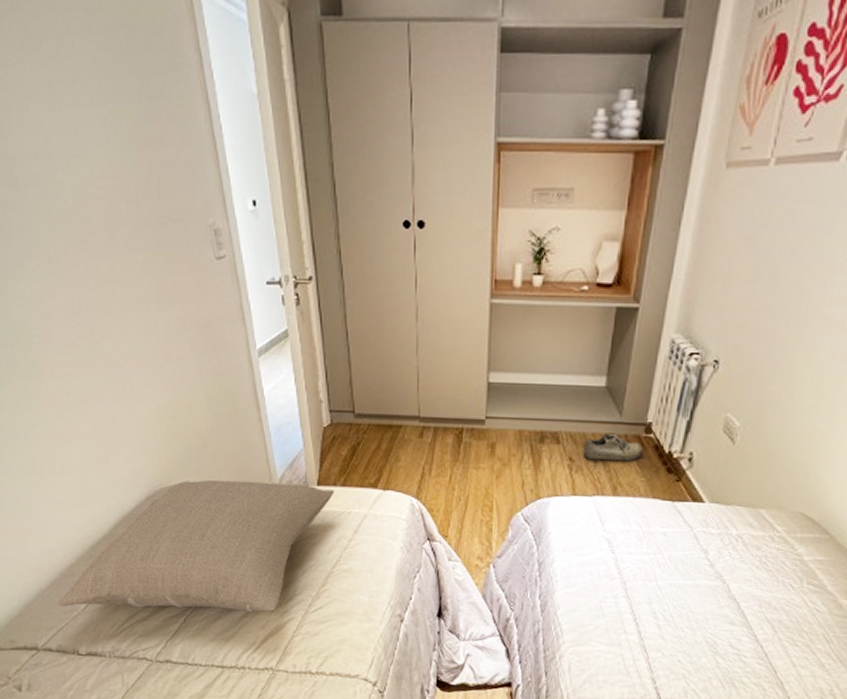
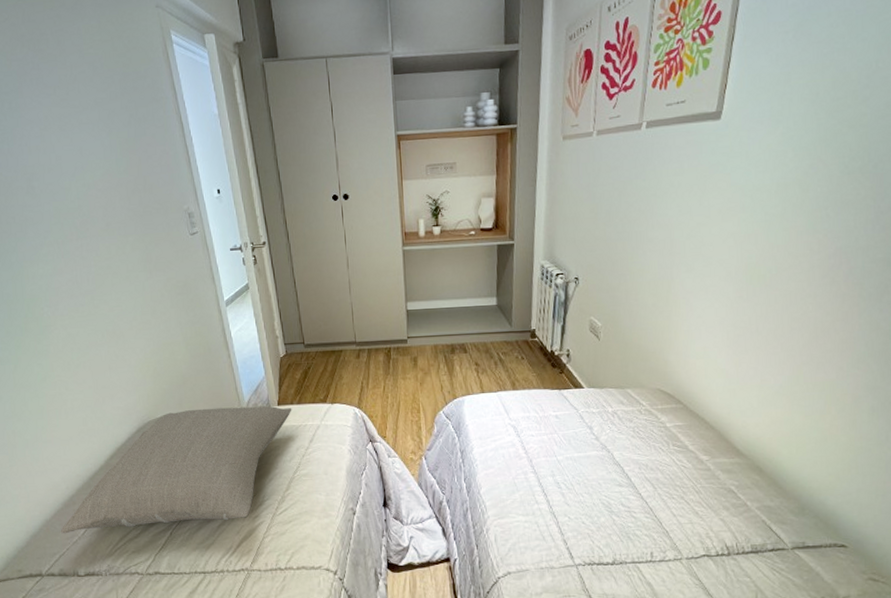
shoe: present [583,433,644,462] -> none [485,340,532,363]

